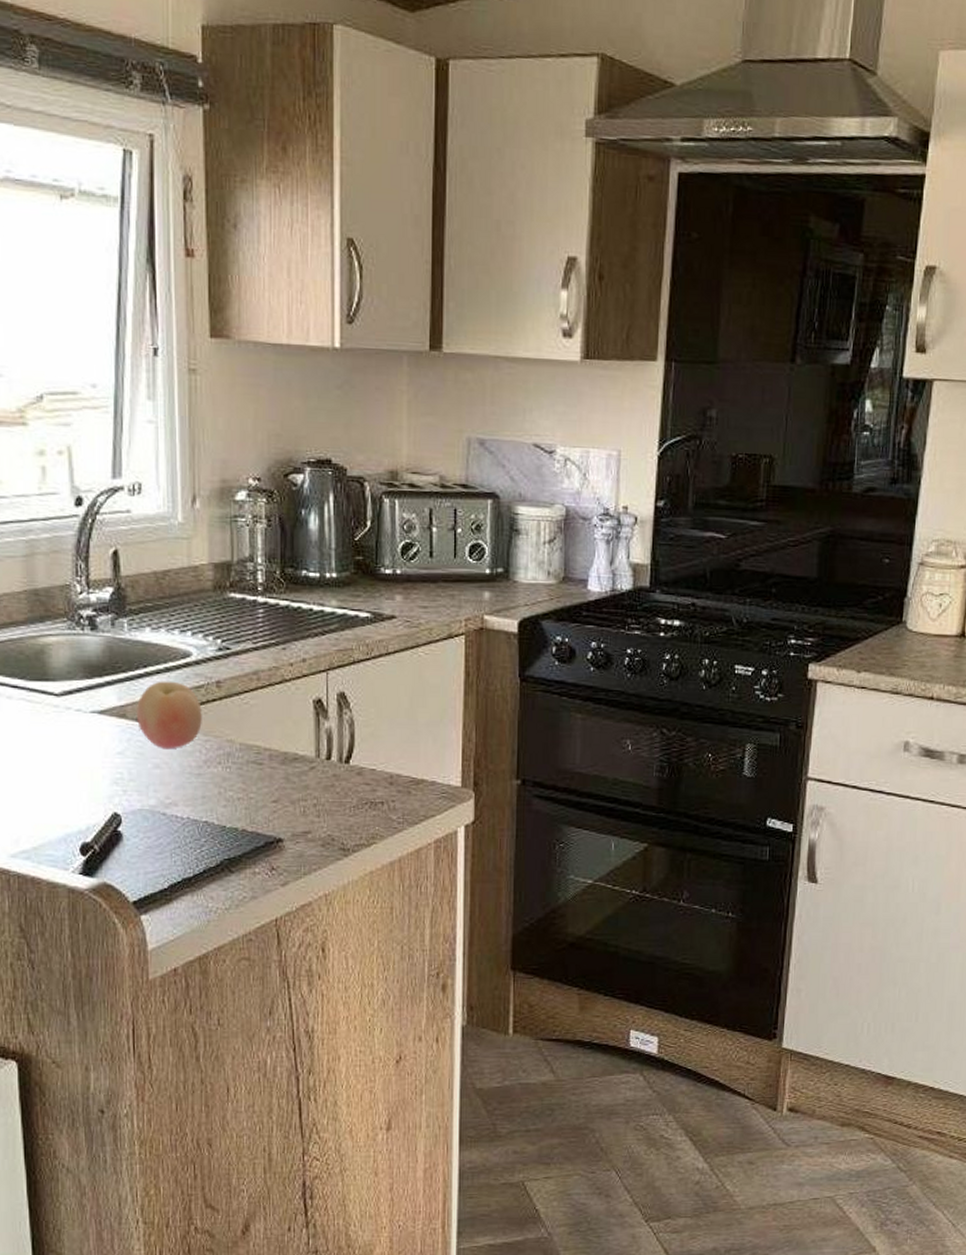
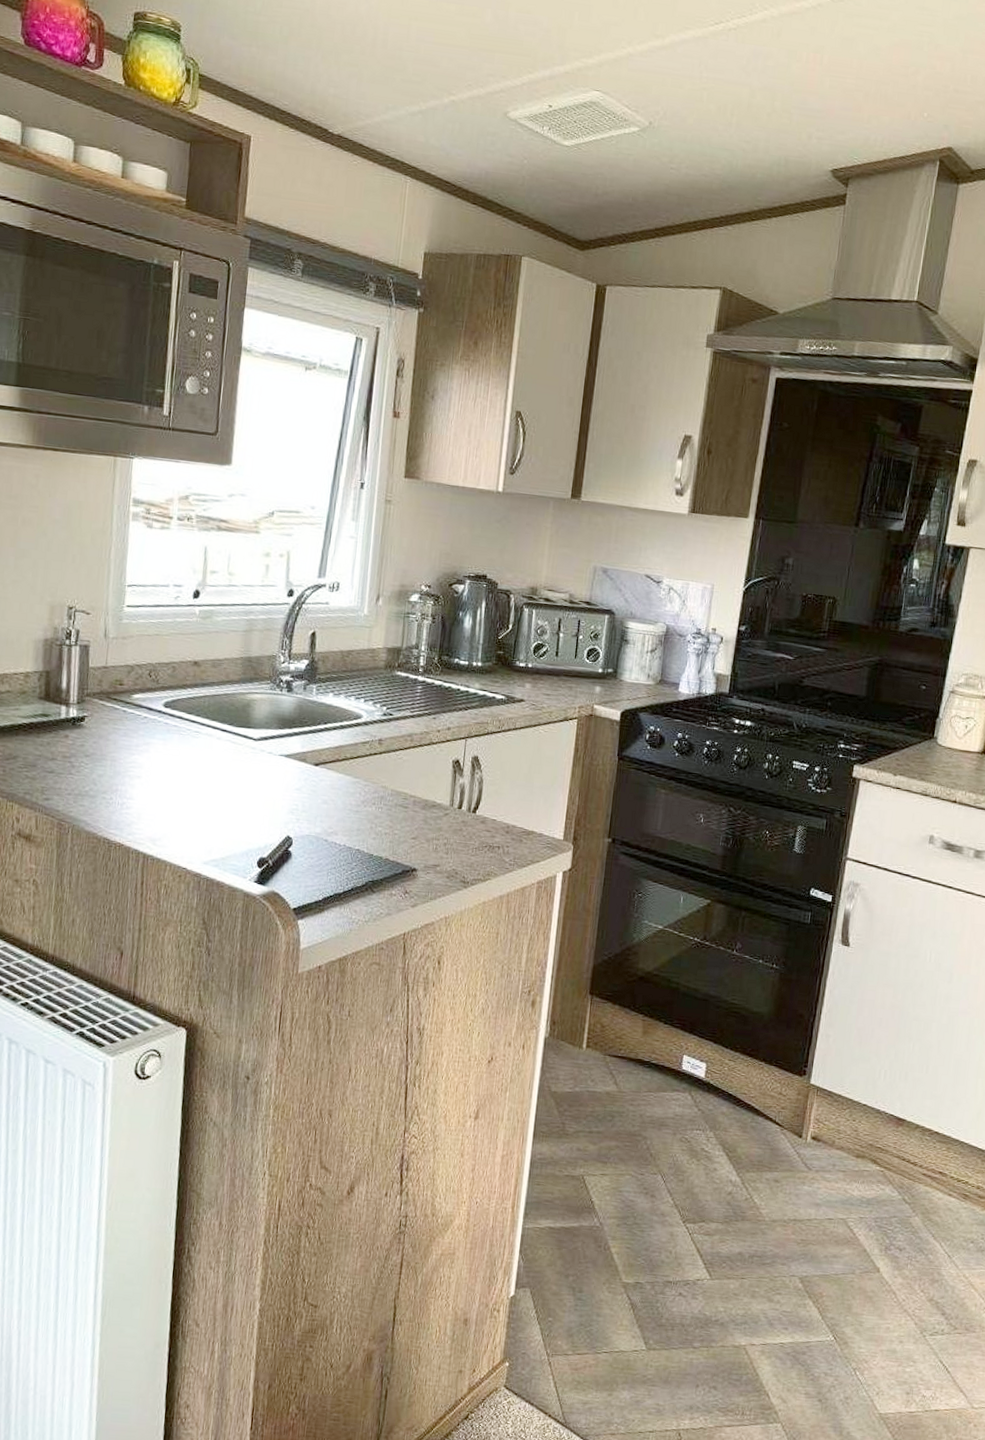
fruit: present [137,681,202,748] -> none [314,735,365,789]

